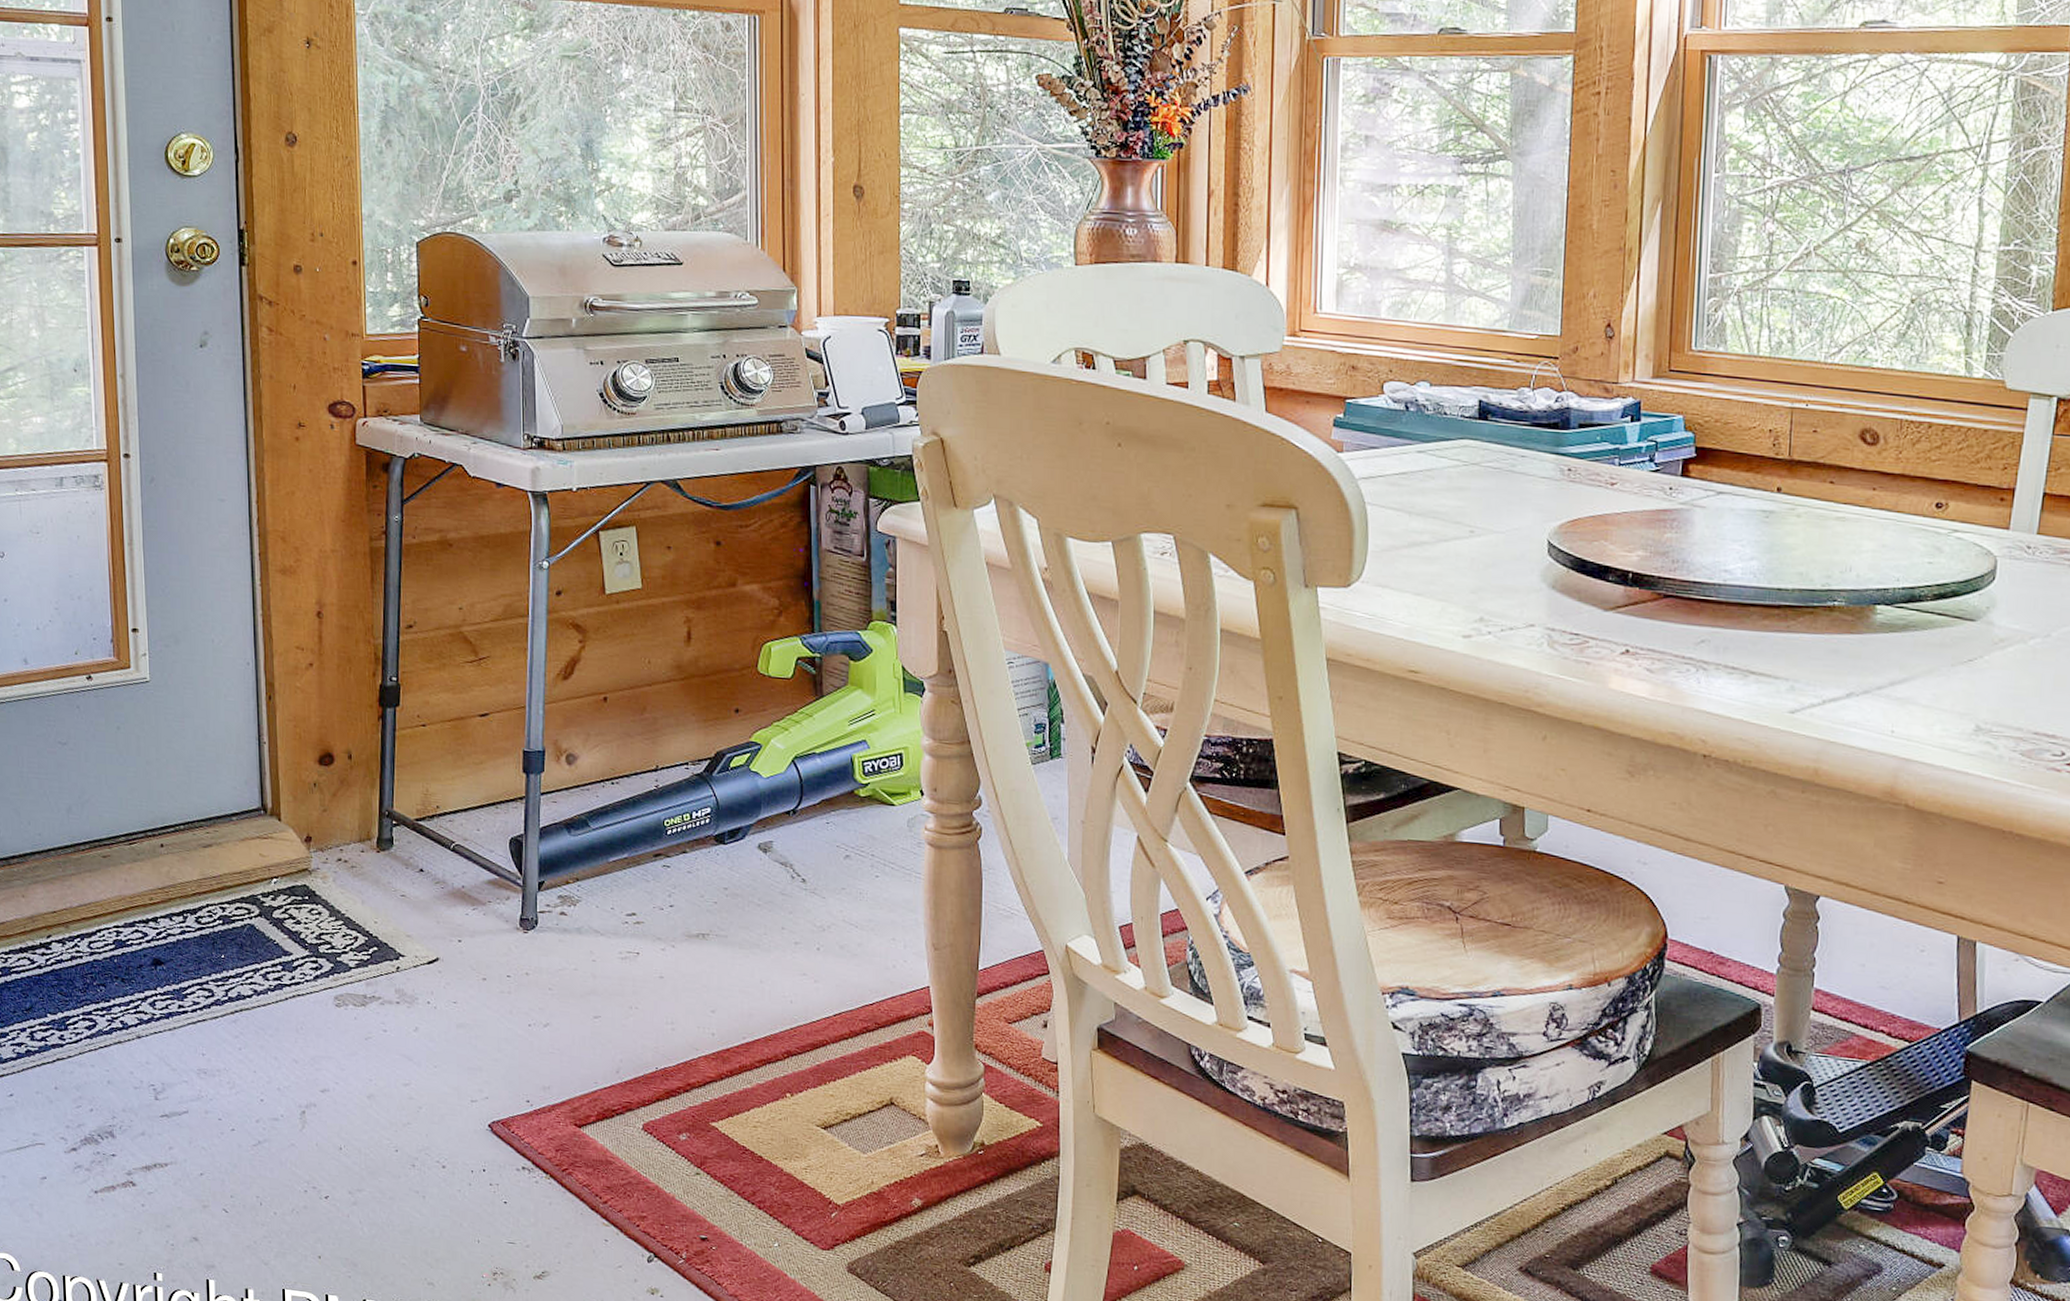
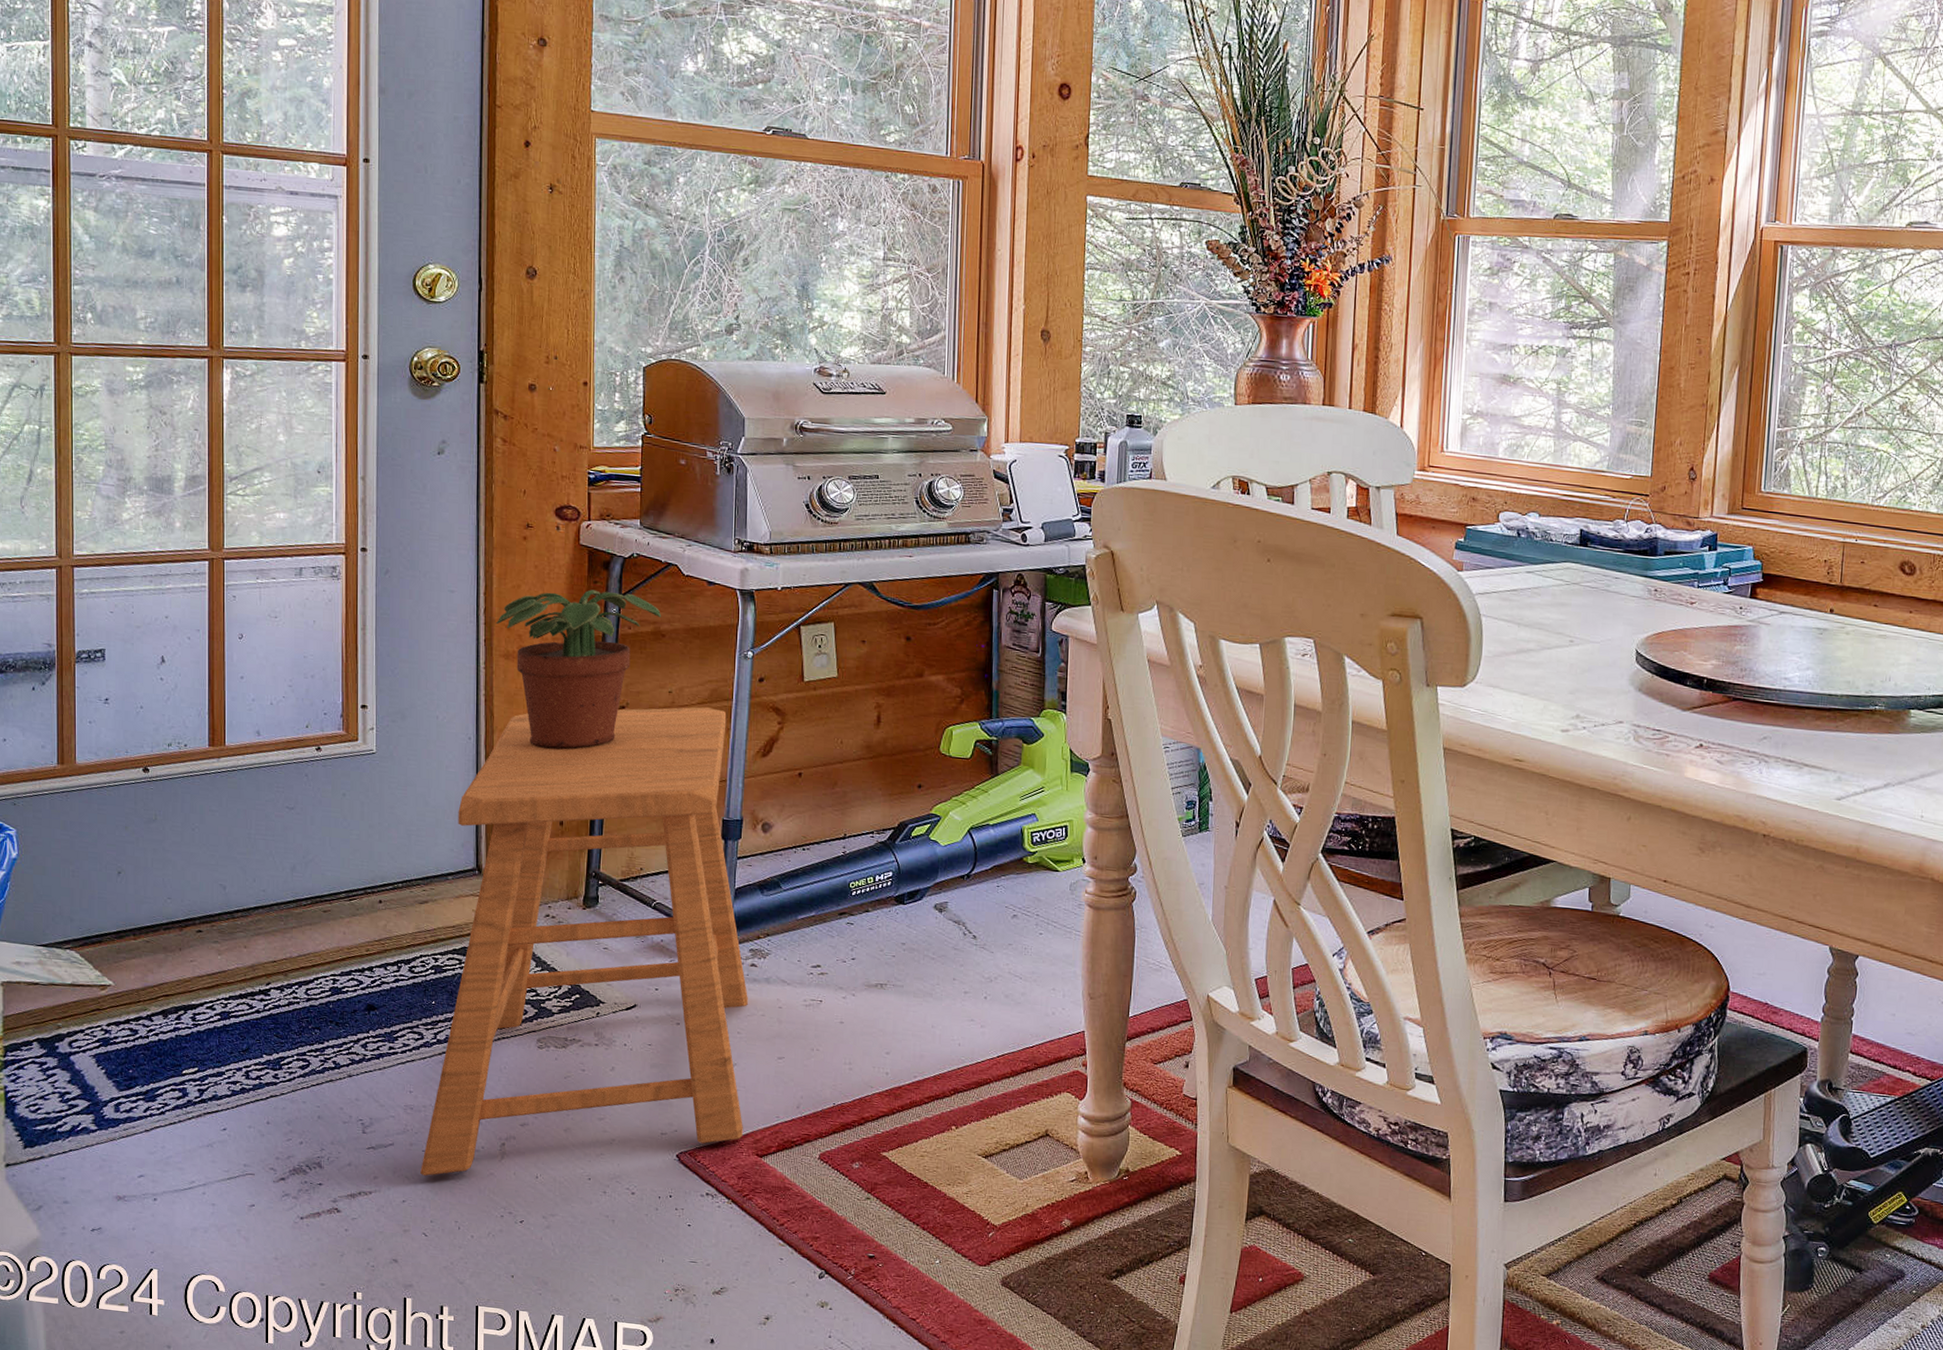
stool: none [216,624,559,1147] -> present [419,707,748,1177]
potted plant: none [270,495,448,674] -> present [495,589,662,749]

